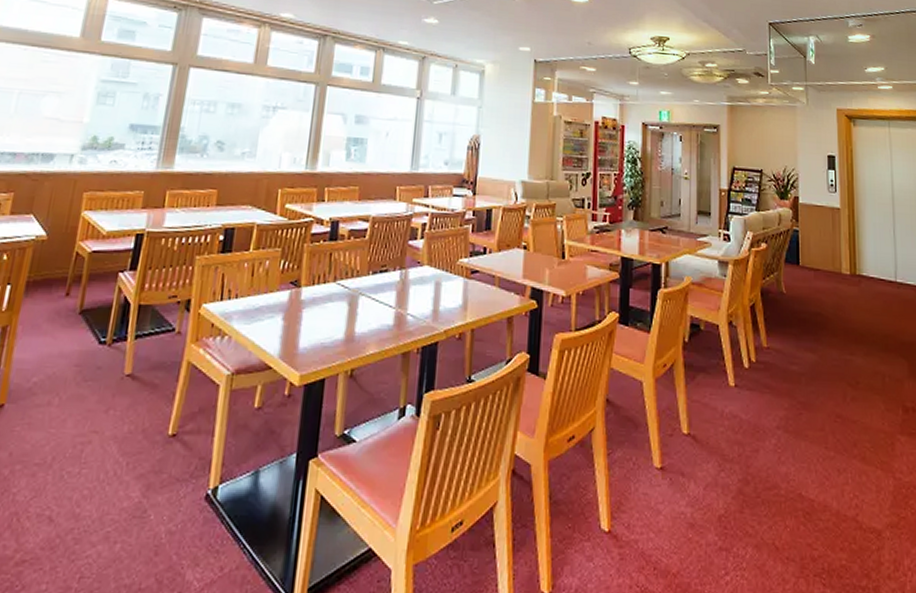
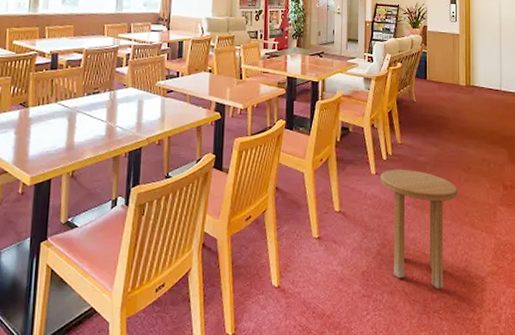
side table: none [740,381,843,544] -> present [380,170,458,289]

